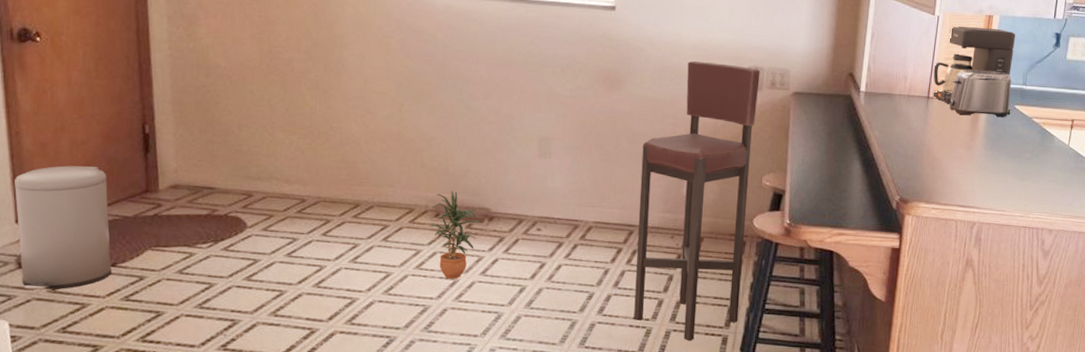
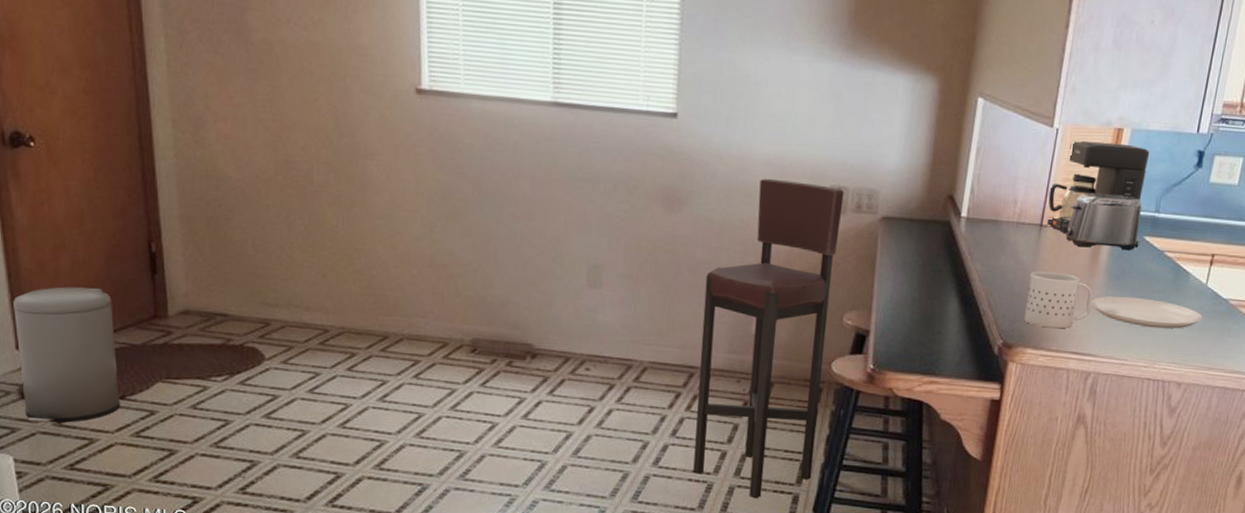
potted plant: present [429,190,482,279] -> none [465,322,523,423]
mug: none [916,136,974,186] -> present [1023,271,1093,329]
plate: none [973,156,1067,184] -> present [1090,296,1203,329]

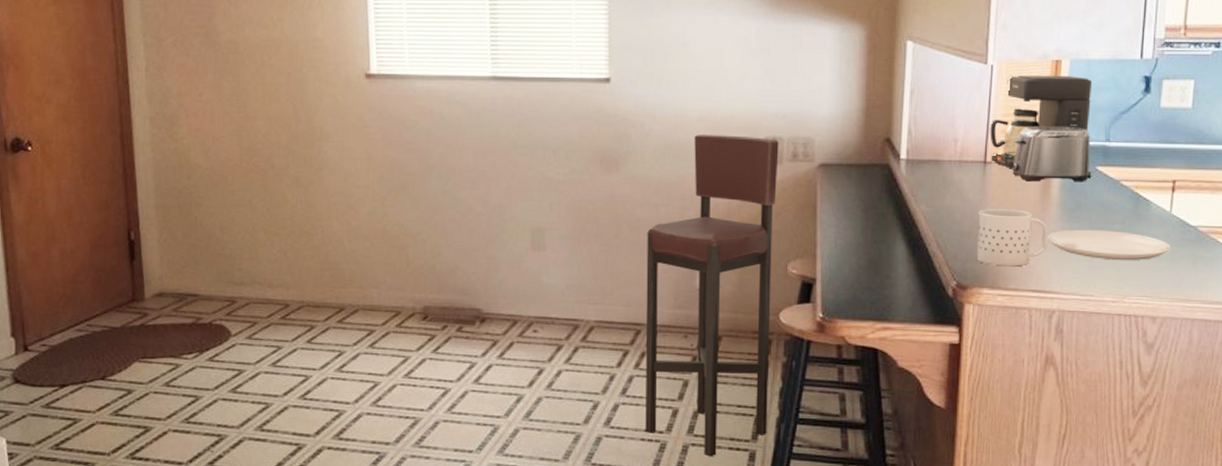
pedal bin: present [13,286,120,423] -> none [10,276,101,405]

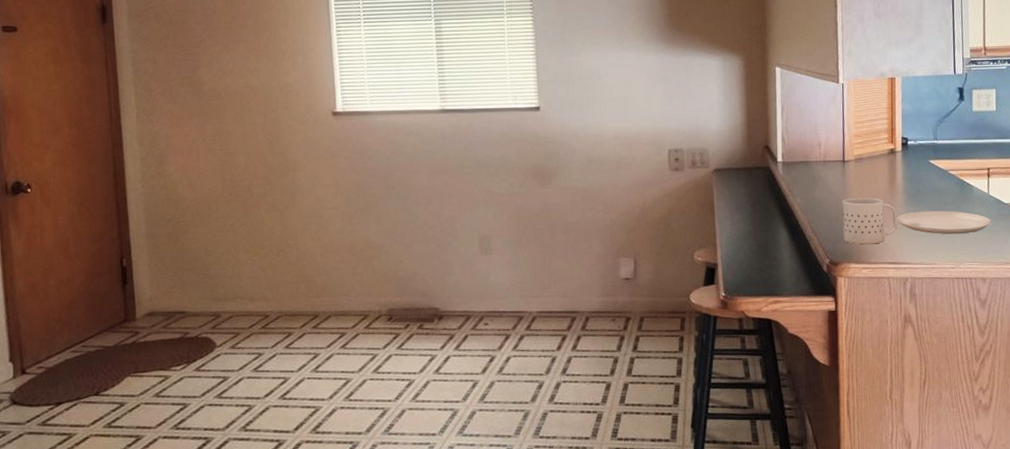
bar stool: present [645,134,779,457] -> none [577,149,686,423]
coffee maker: present [990,75,1093,168] -> none [845,89,921,165]
toaster: present [1012,126,1093,182] -> none [865,129,928,175]

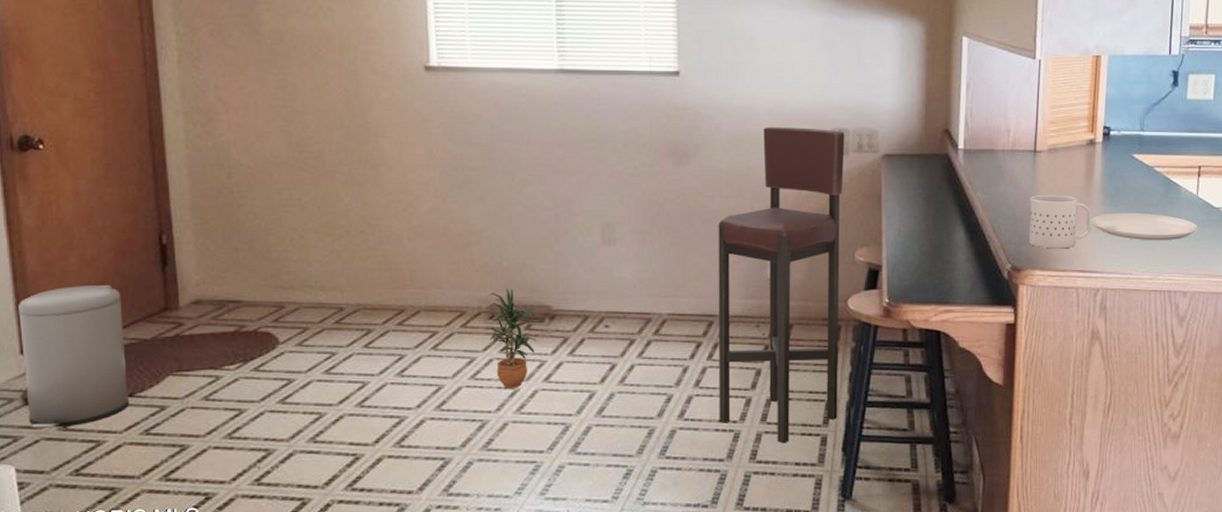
pedal bin: none [9,302,95,424] -> present [19,286,129,428]
potted plant: none [383,293,432,380] -> present [483,288,542,389]
bar stool: none [577,149,686,423] -> present [718,126,845,444]

